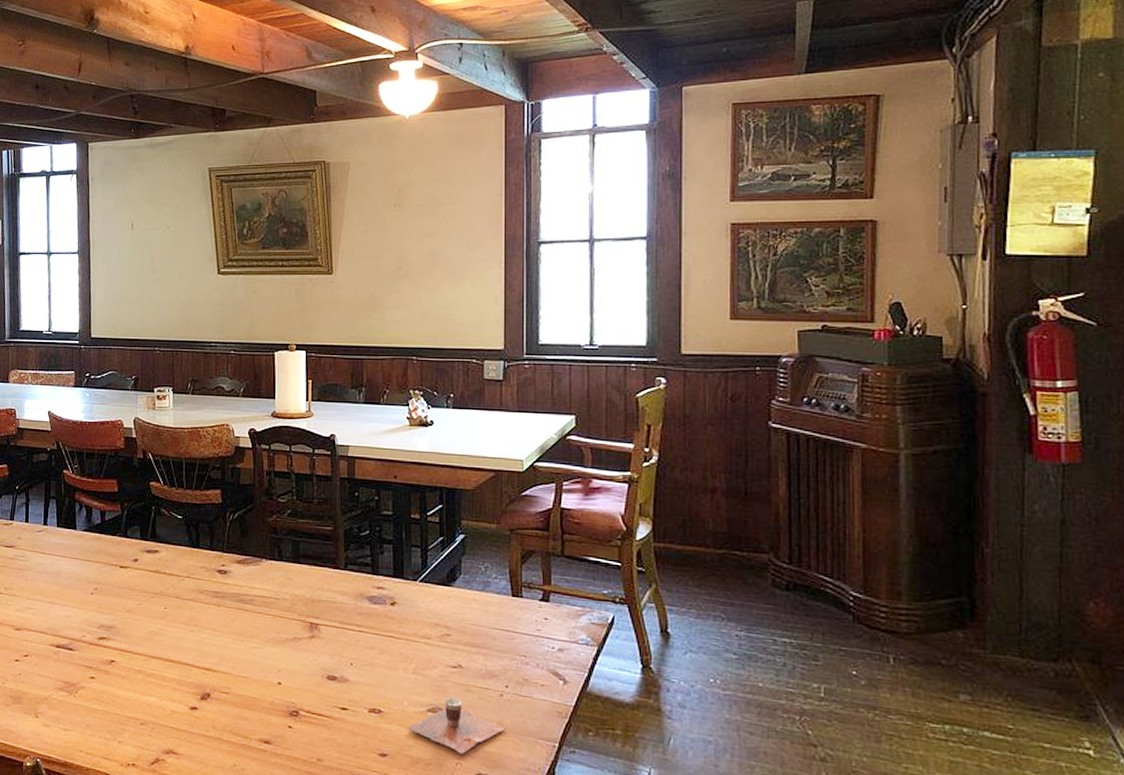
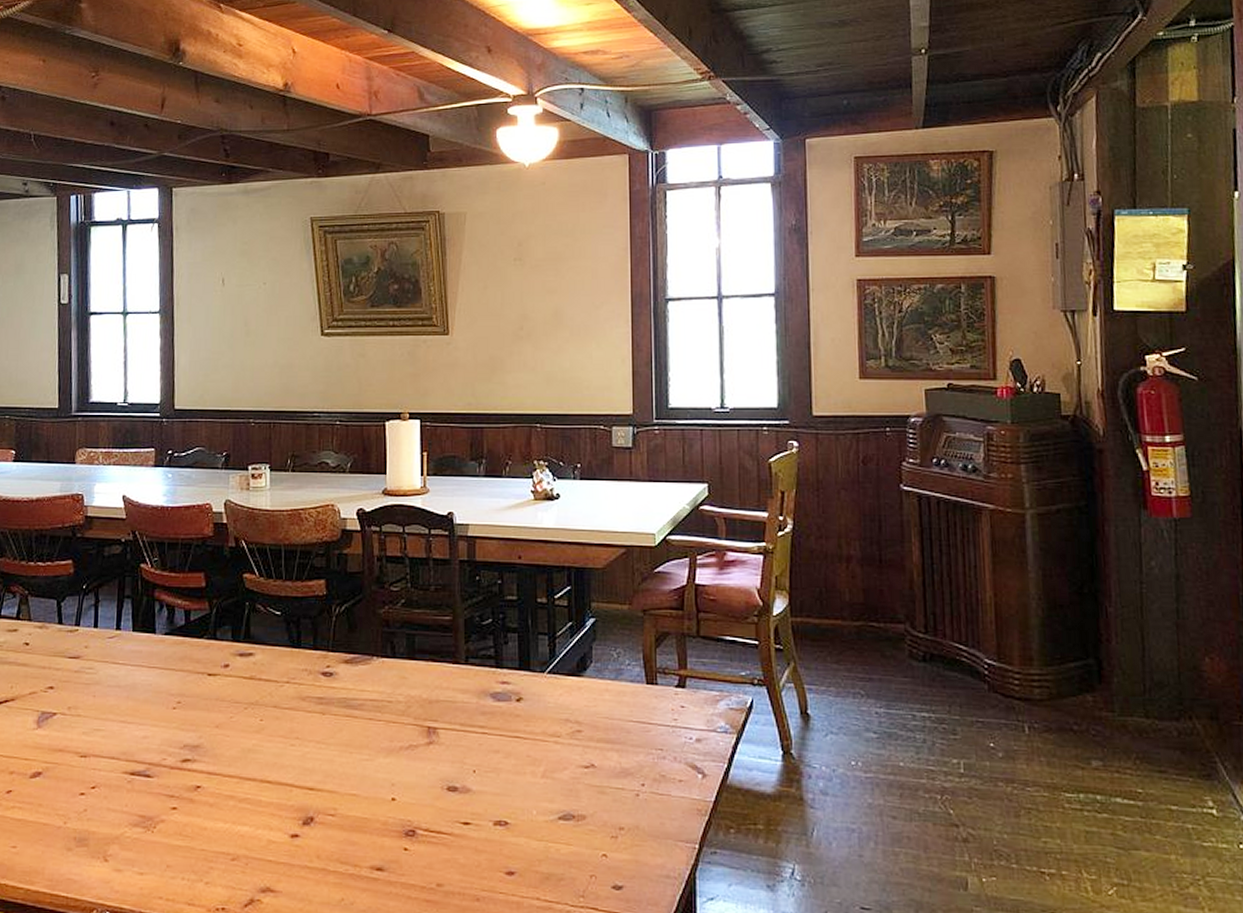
cup: present [407,697,506,754] -> none [536,801,643,865]

